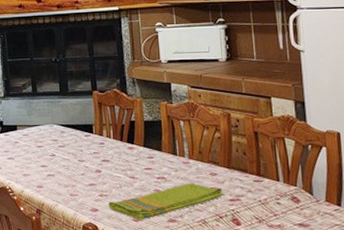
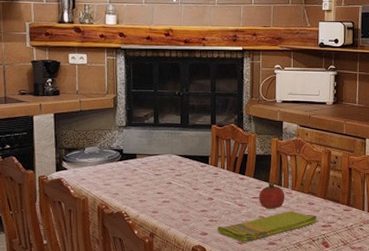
fruit: none [151,150,182,181] -> present [258,181,285,209]

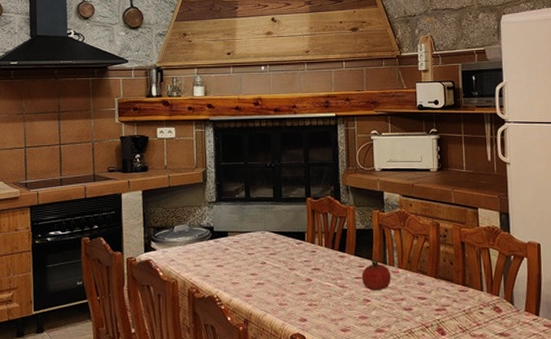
dish towel: present [217,211,317,243] -> none [317,293,429,331]

